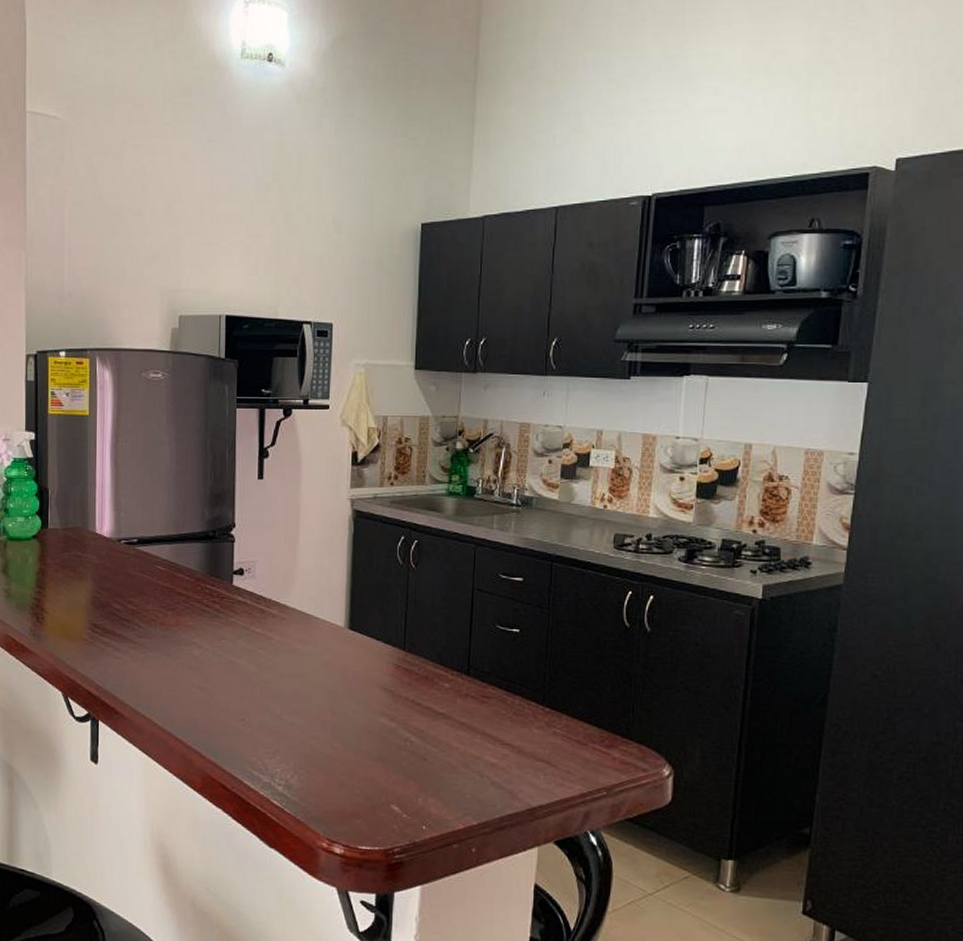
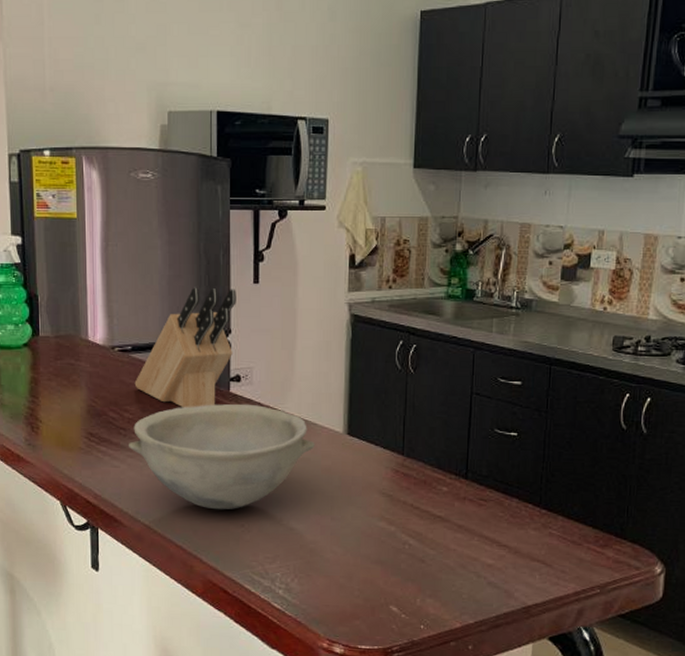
bowl: none [132,597,316,704] -> present [129,403,315,510]
knife block: none [139,482,241,601] -> present [134,287,236,408]

